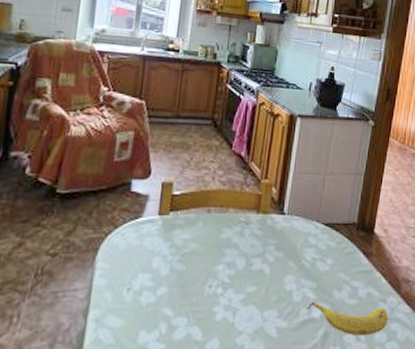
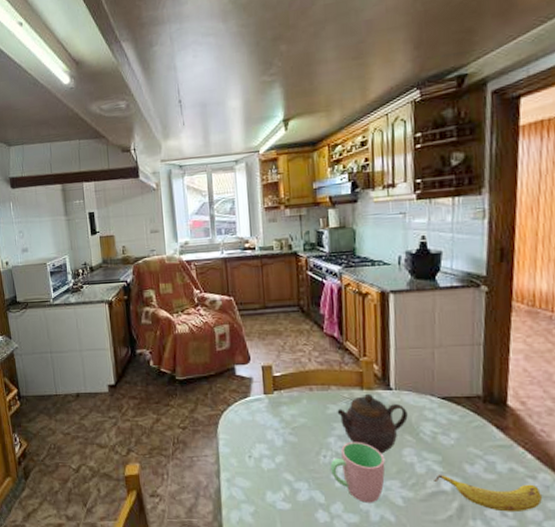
cup: none [213,269,267,337] -> present [329,441,385,503]
teapot: none [230,217,295,282] -> present [337,393,408,454]

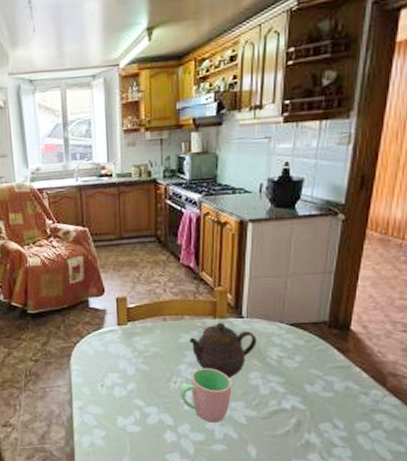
fruit: present [434,475,542,513] -> none [276,395,371,425]

